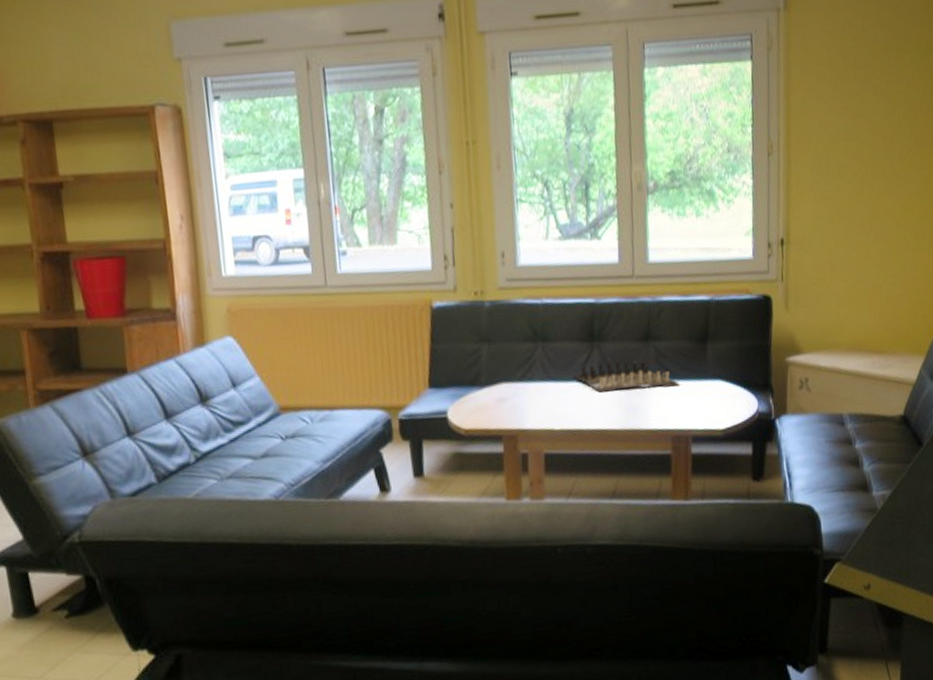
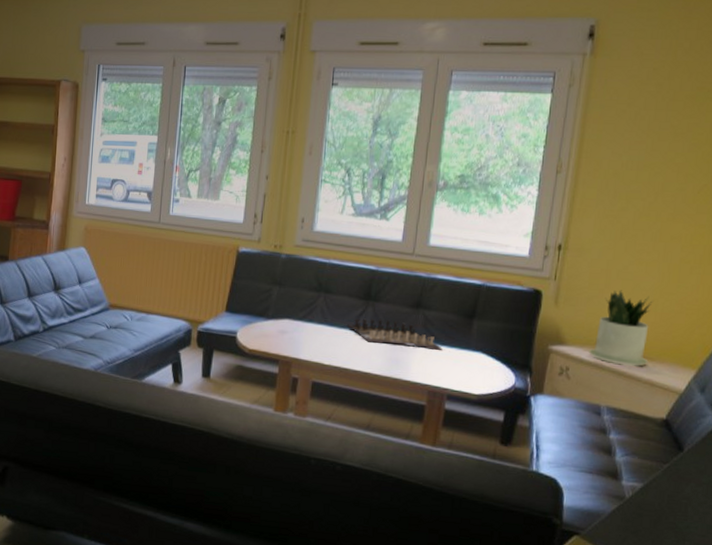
planter: none [825,280,881,365] -> present [589,290,653,367]

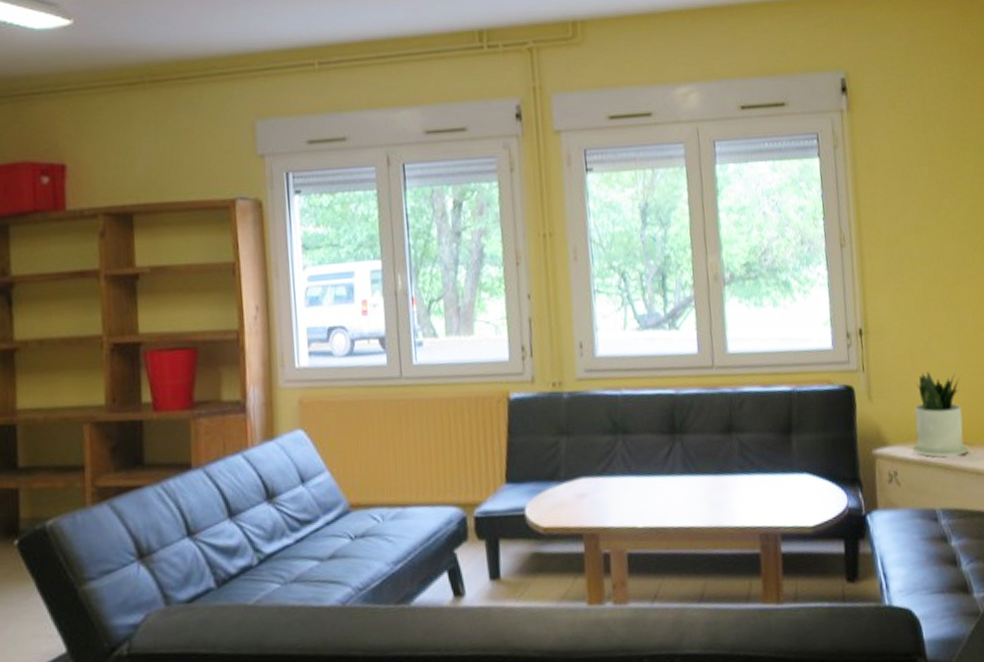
chessboard: present [346,318,443,350] -> none [654,454,765,488]

